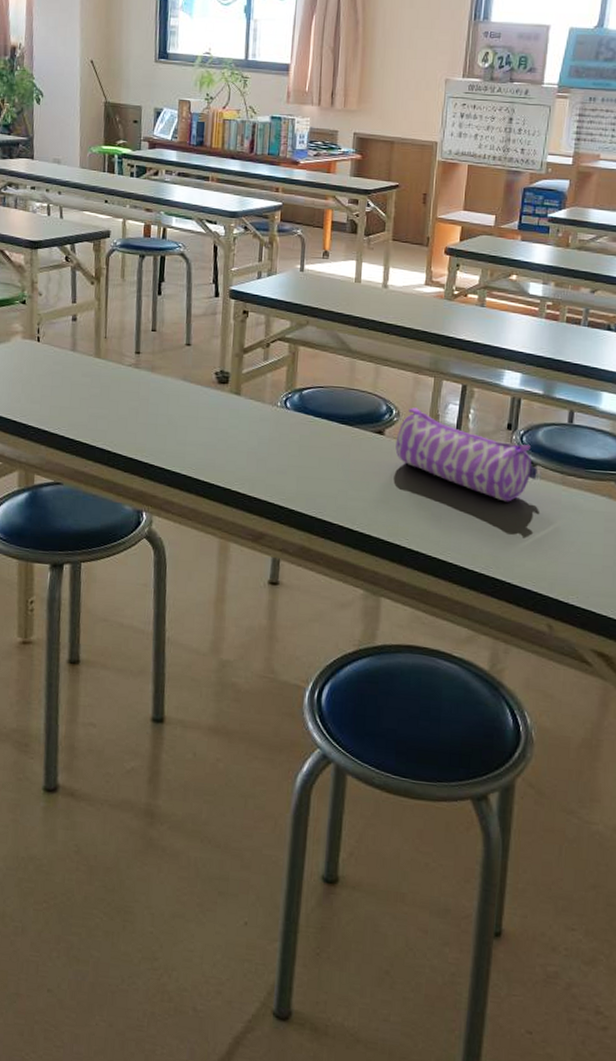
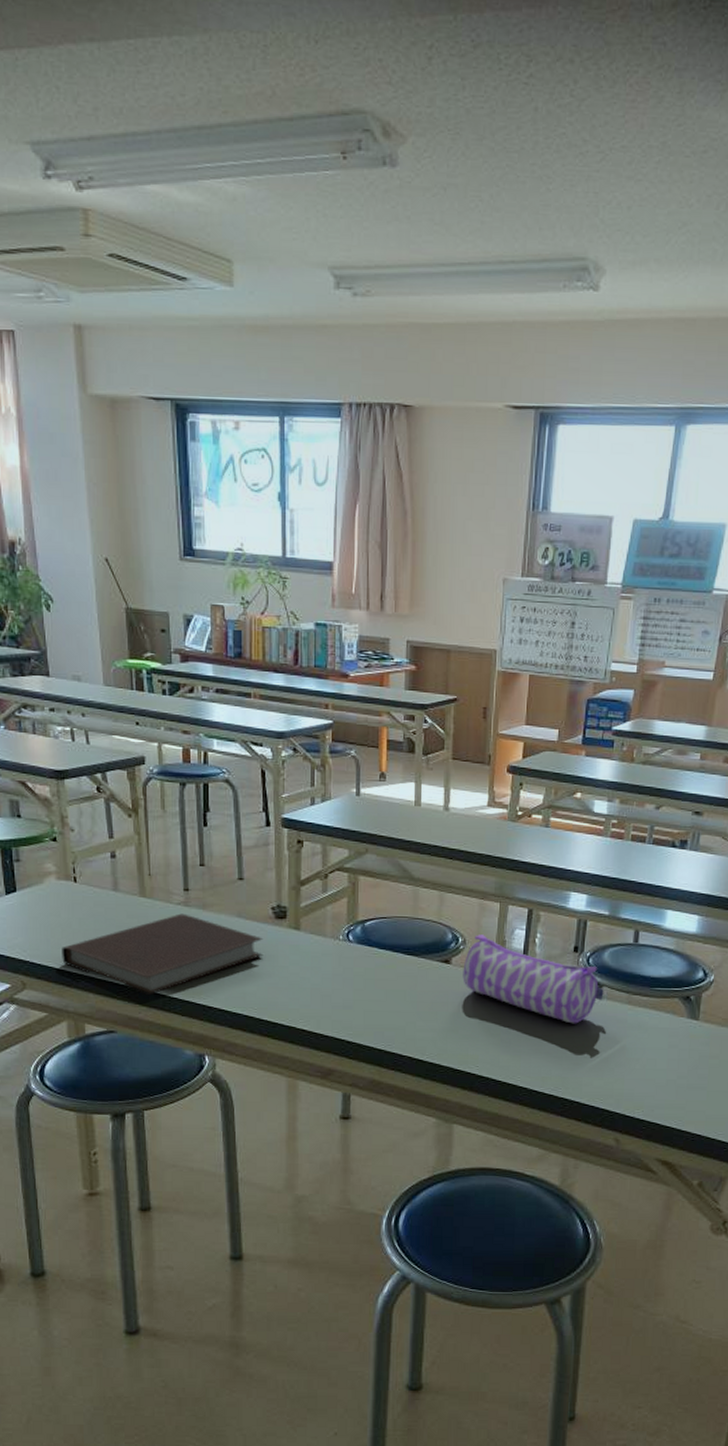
notebook: none [20,374,206,451] -> present [62,913,264,996]

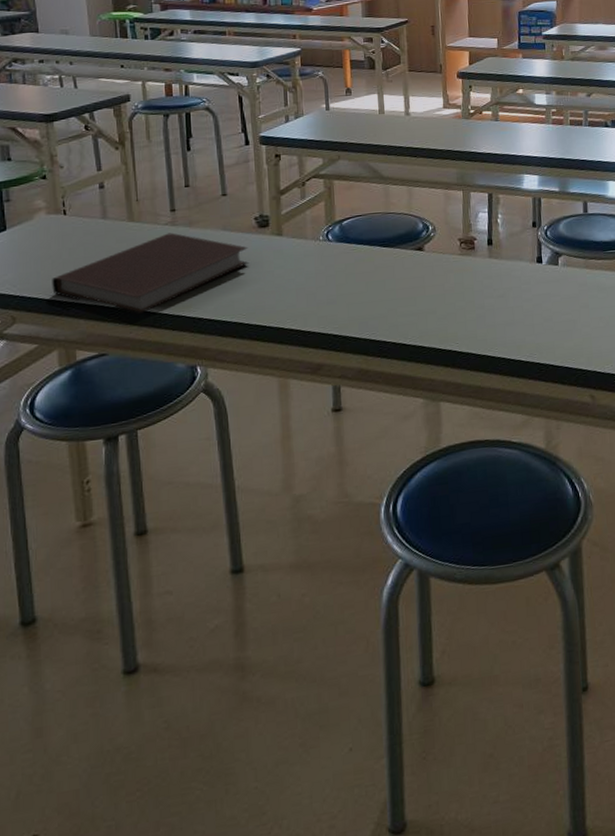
pencil case: present [463,934,604,1024] -> none [435,221,564,293]

